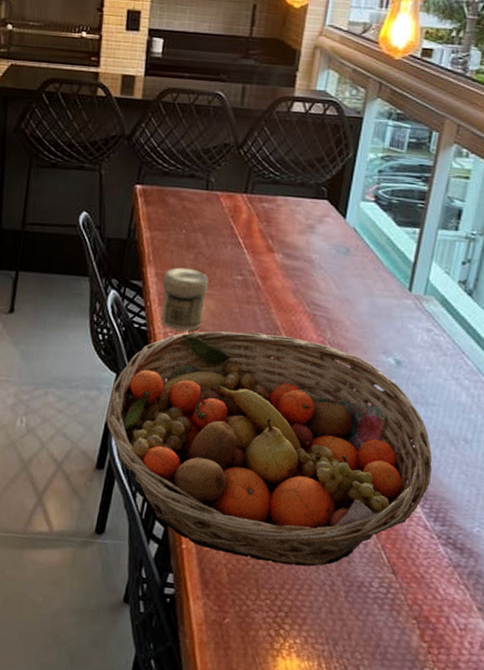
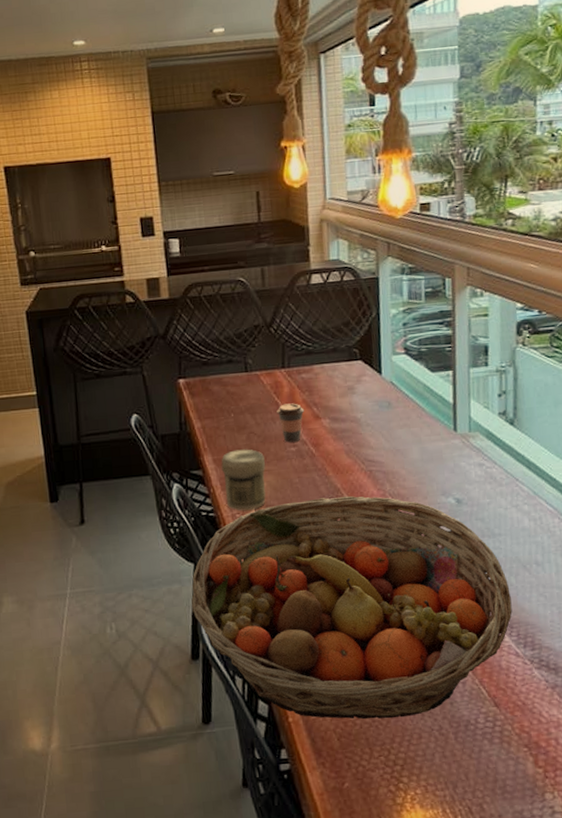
coffee cup: none [230,230,259,271] -> present [277,403,305,443]

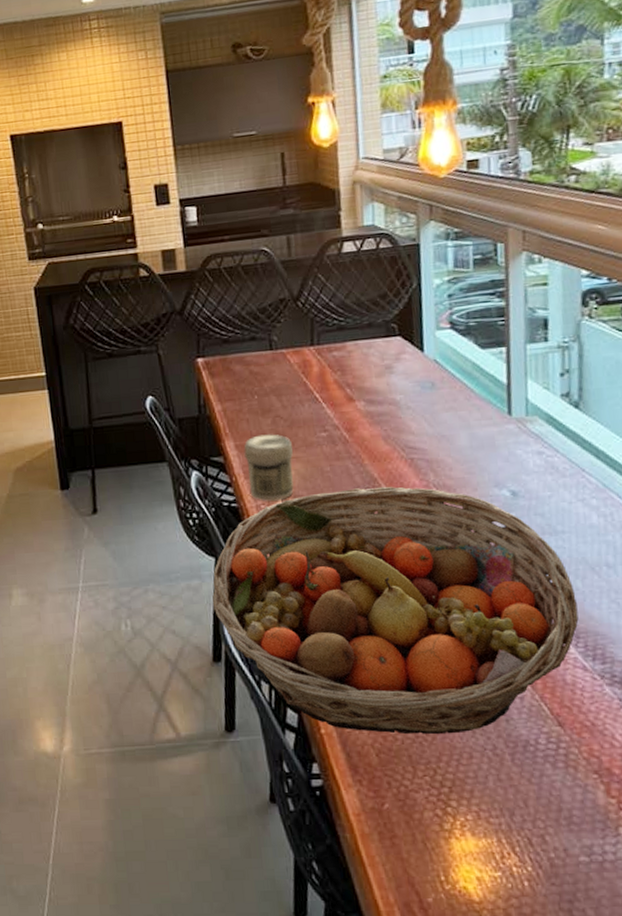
coffee cup: present [277,403,305,443] -> none [305,384,337,427]

